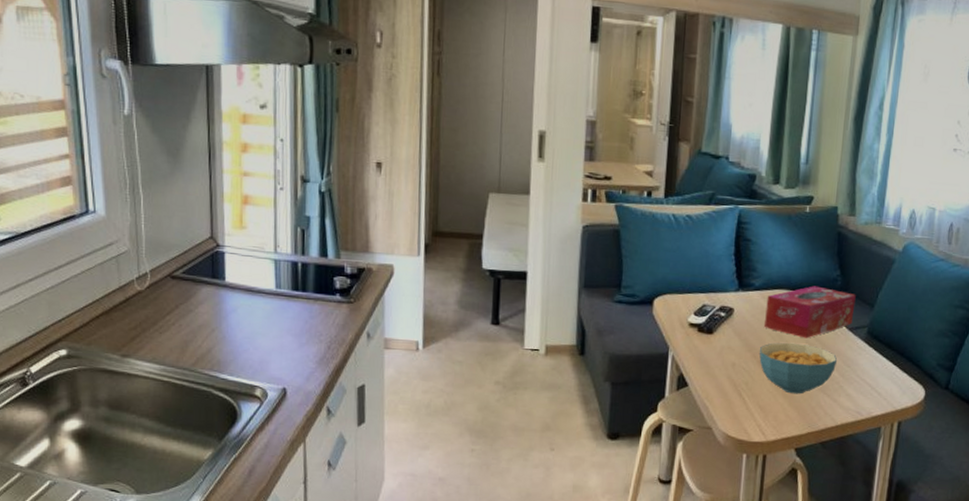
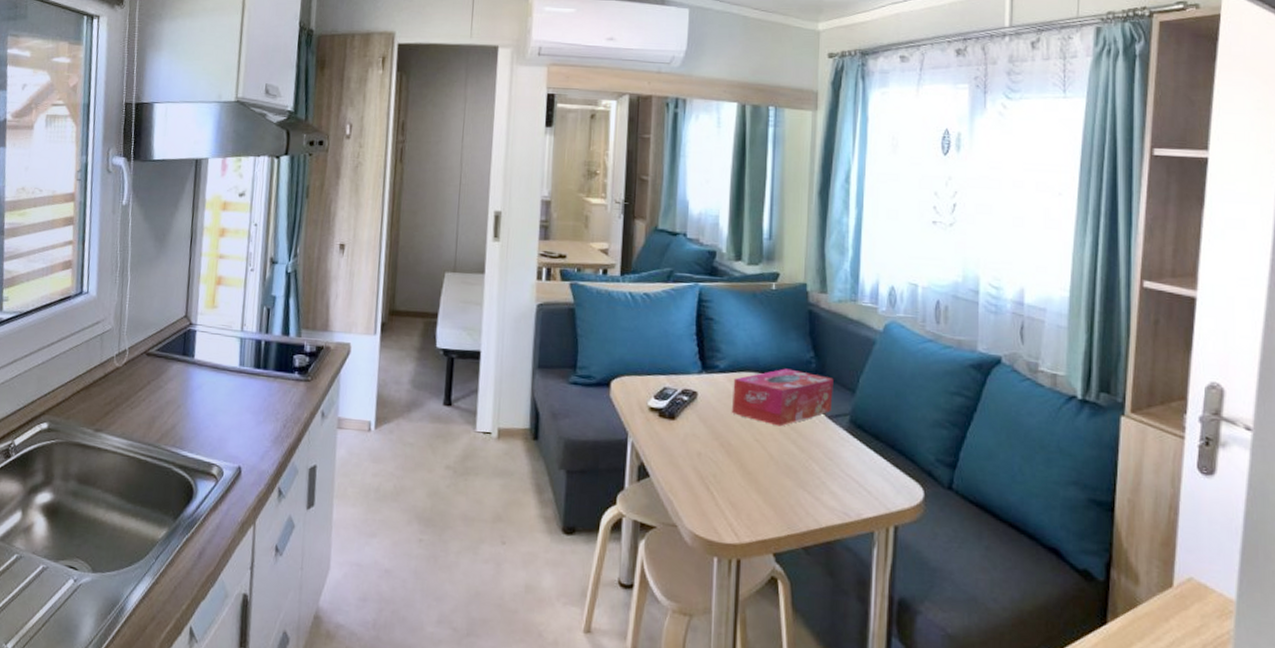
cereal bowl: present [759,342,838,394] -> none [728,430,817,490]

